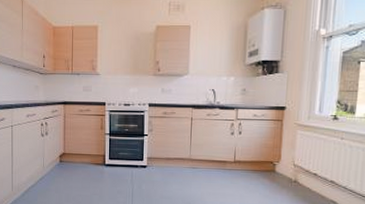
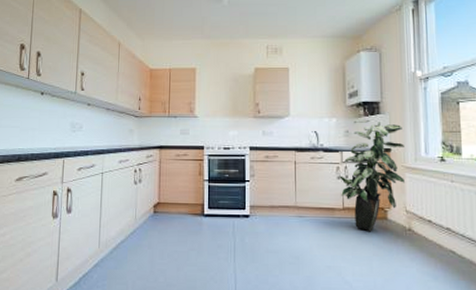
indoor plant: none [233,78,299,183] -> present [339,119,404,232]

